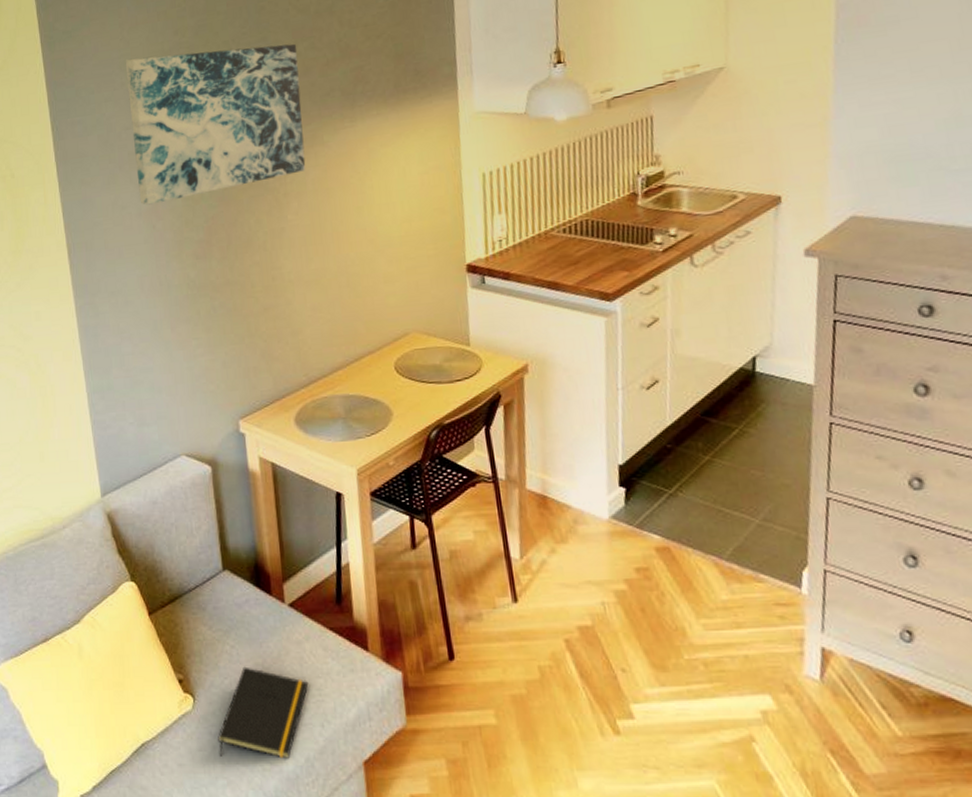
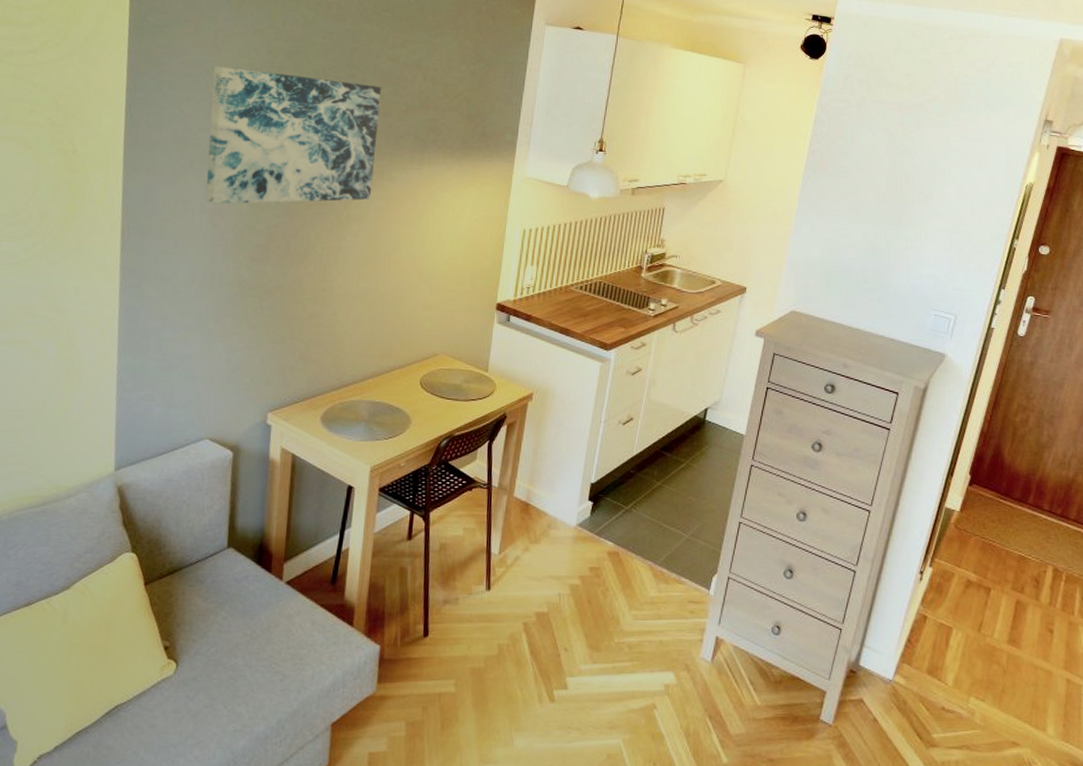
notepad: present [218,666,309,759] -> none [193,636,292,721]

